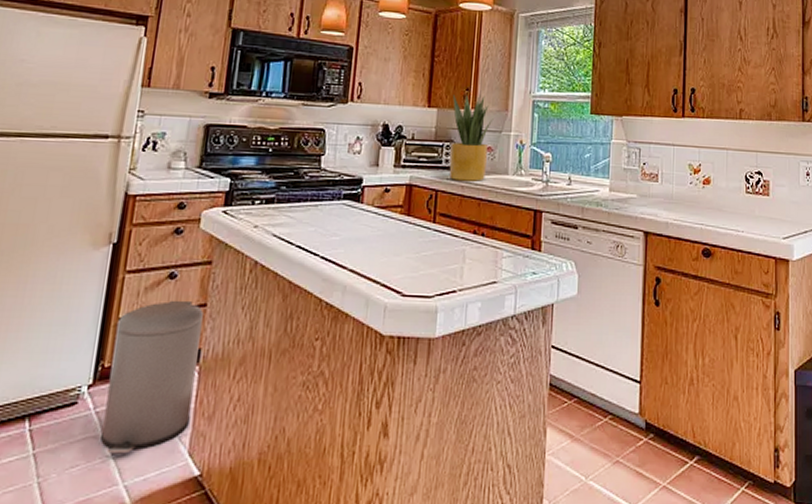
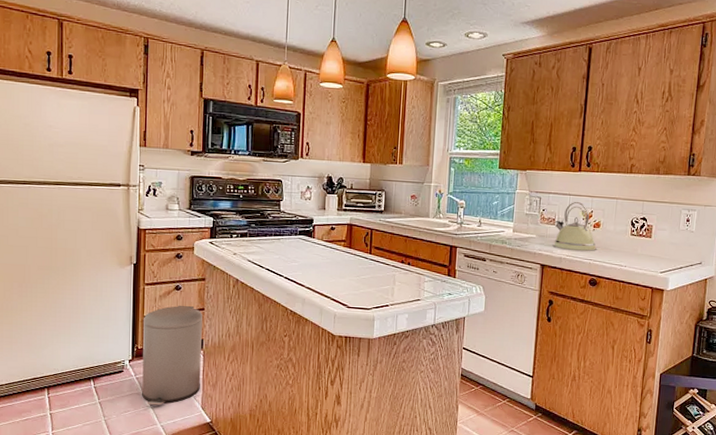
planter: present [449,94,494,182] -> none [381,152,417,223]
kettle: none [657,153,708,215] -> present [553,202,597,252]

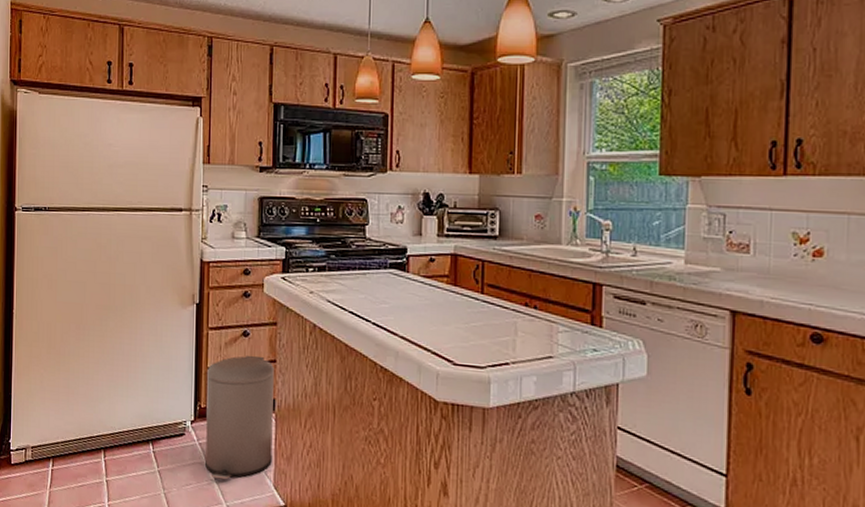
kettle: present [553,202,597,252] -> none [749,220,819,293]

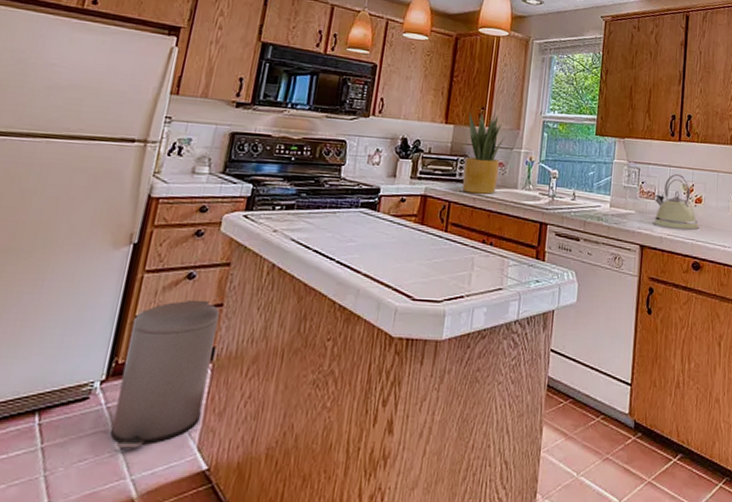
planter: none [495,158,542,252] -> present [462,112,506,194]
kettle: none [749,220,819,293] -> present [653,174,699,231]

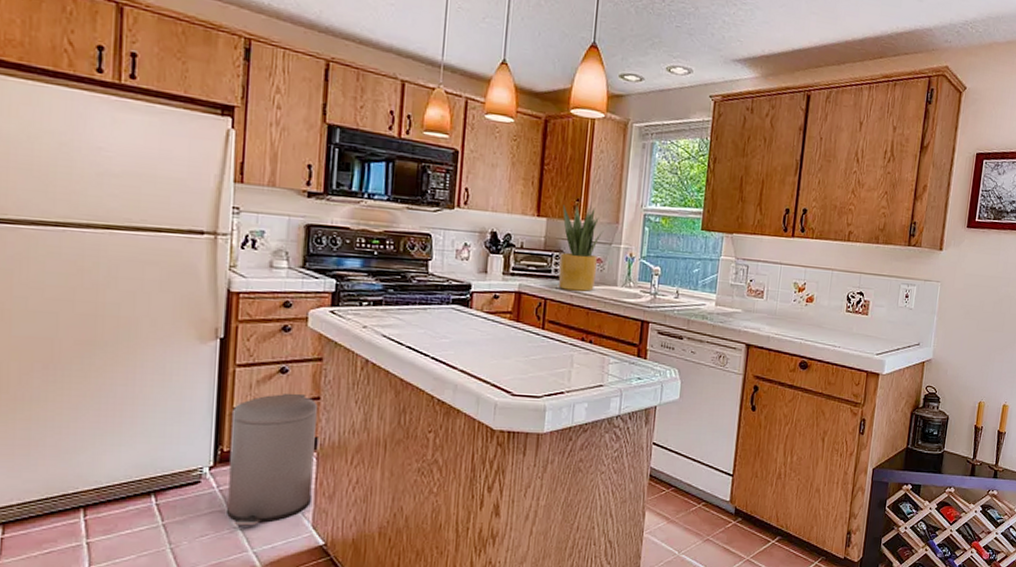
kettle: present [653,174,699,231] -> none [761,272,809,330]

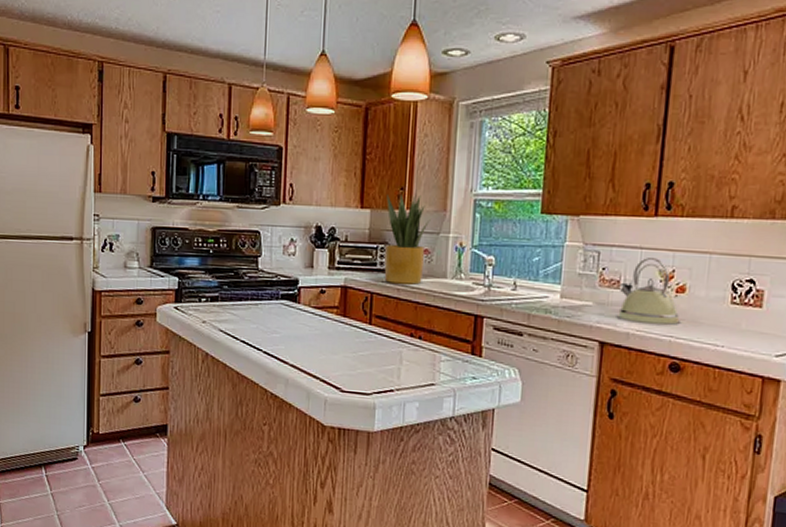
pedal bin: present [227,393,318,526] -> none [98,382,167,502]
kettle: none [761,272,809,330] -> present [618,258,680,326]

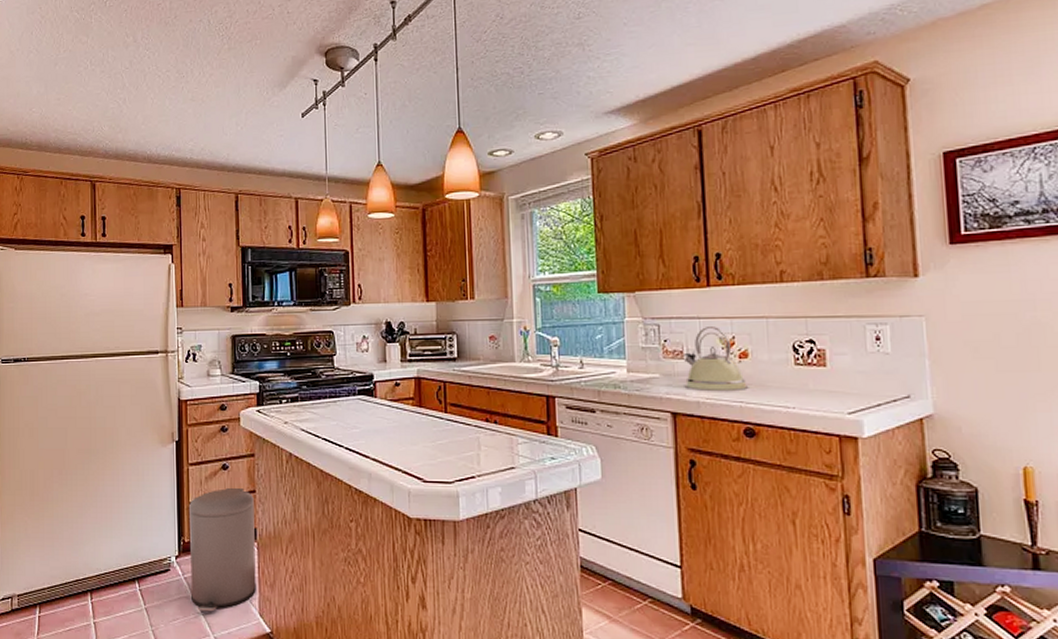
pedal bin: none [98,382,167,502] -> present [188,487,256,612]
planter: present [384,194,431,285] -> none [450,284,494,371]

